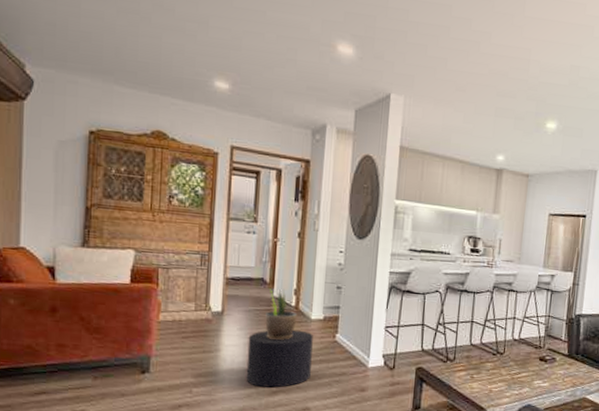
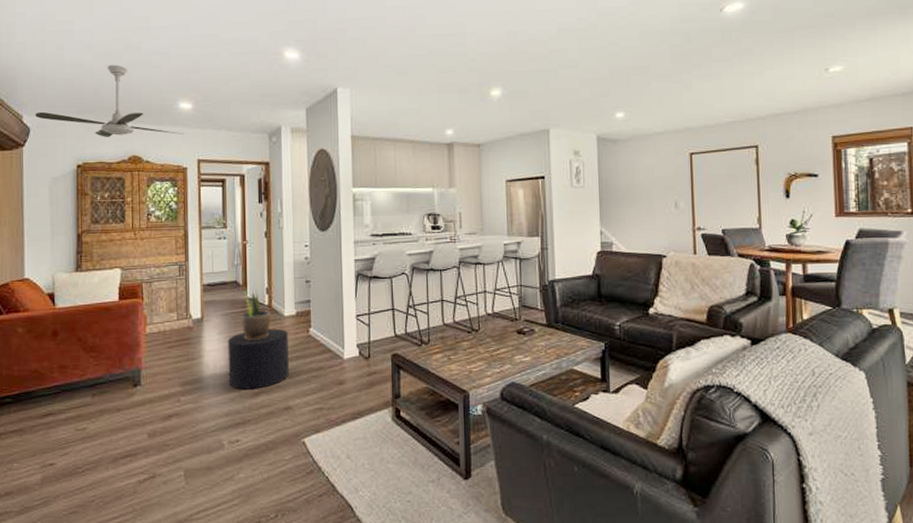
ceiling fan: none [40,23,218,116] -> present [35,64,185,137]

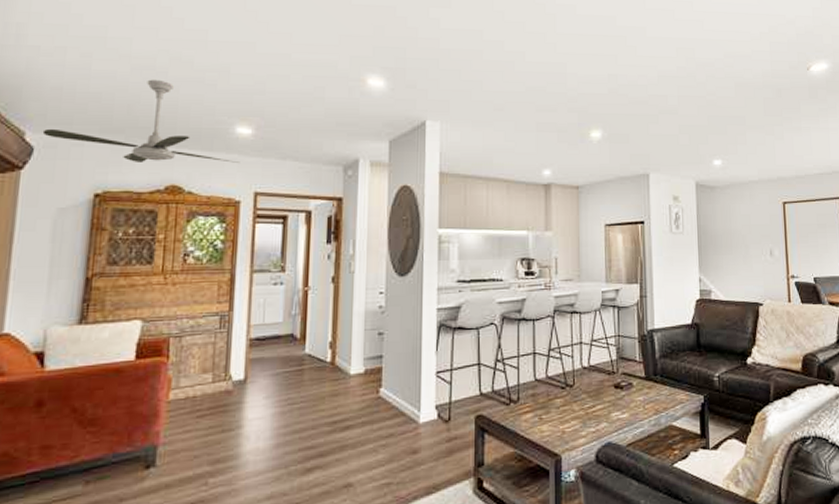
stool: present [227,328,289,389] -> none [274,389,353,466]
potted plant: present [240,289,271,341] -> none [295,343,334,406]

